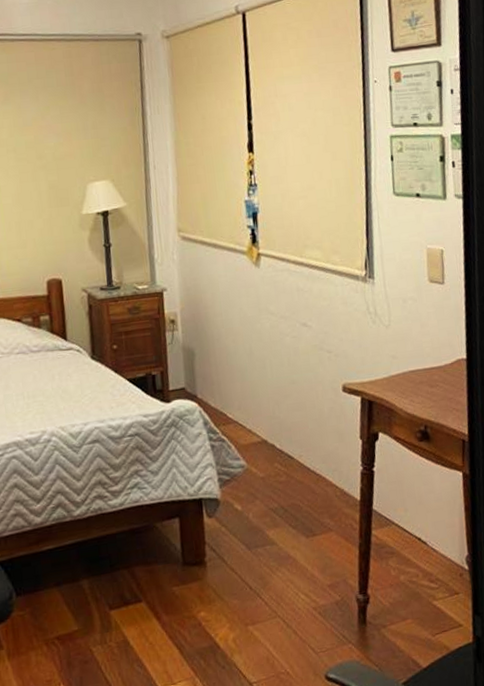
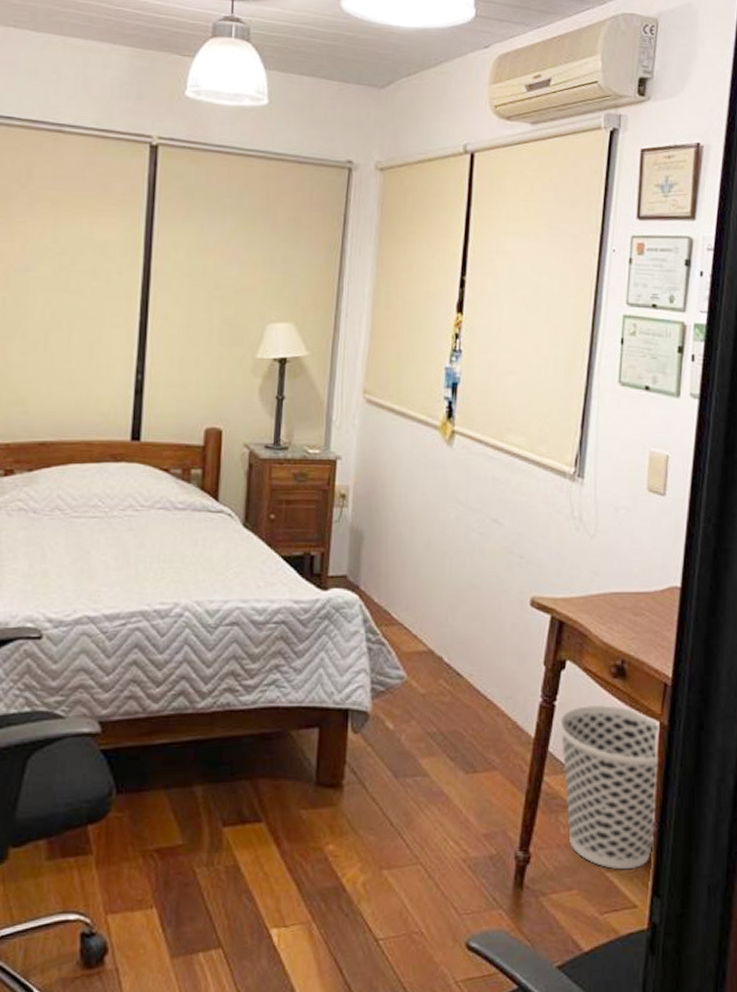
wastebasket: none [378,464,470,598] -> present [559,704,659,870]

